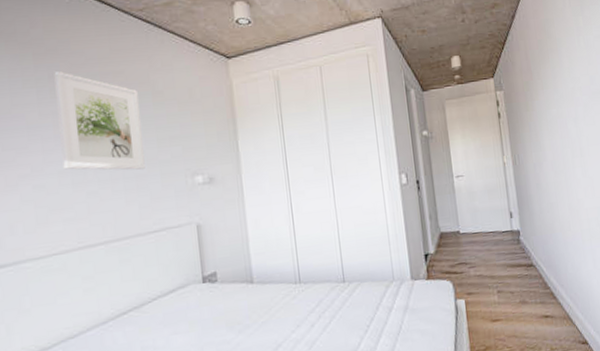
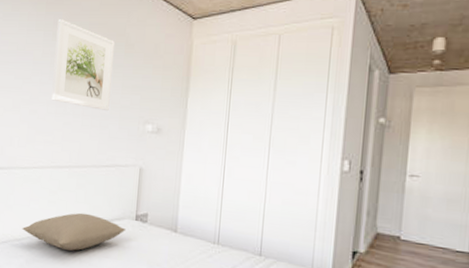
pillow: none [50,290,193,342] -> present [22,212,126,251]

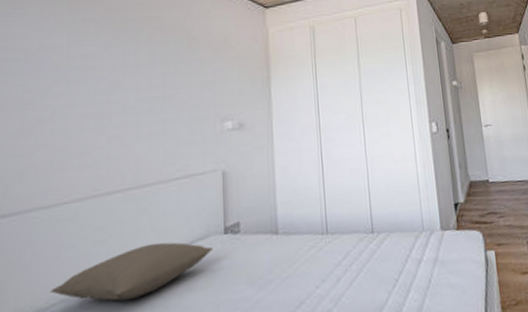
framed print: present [51,18,114,110] -> none [87,14,173,115]

